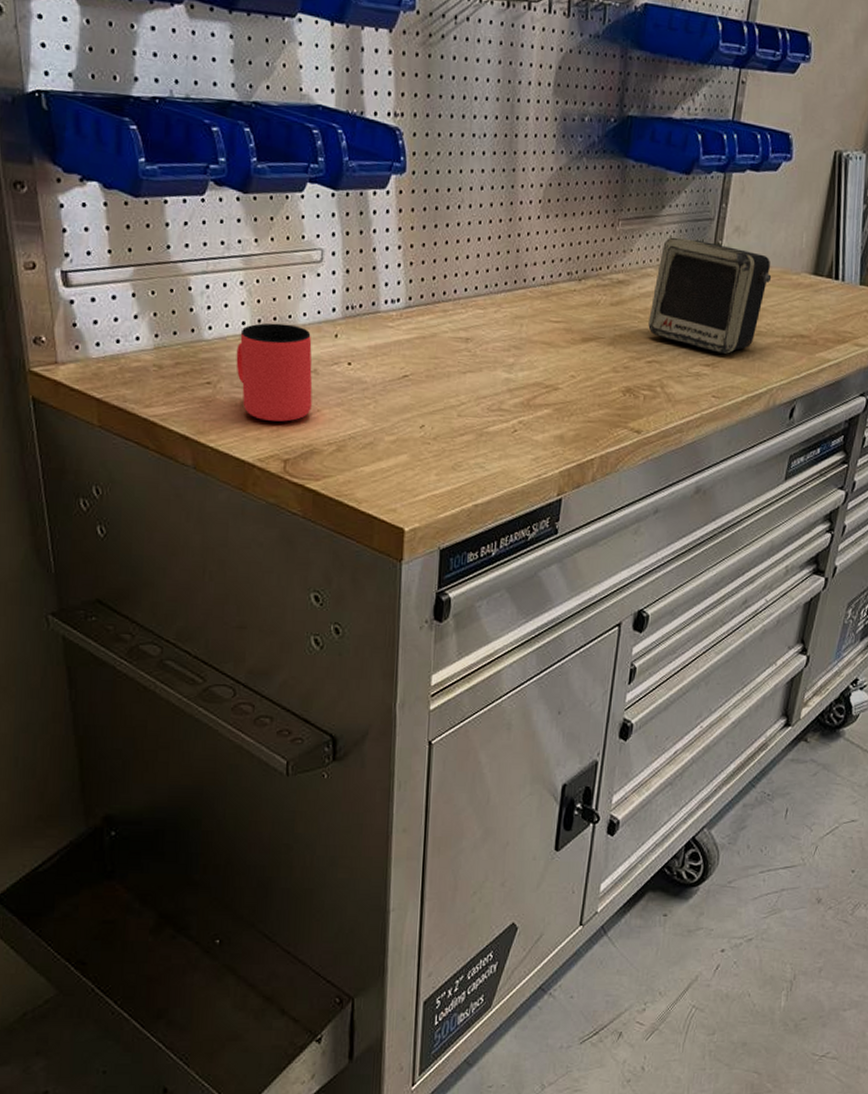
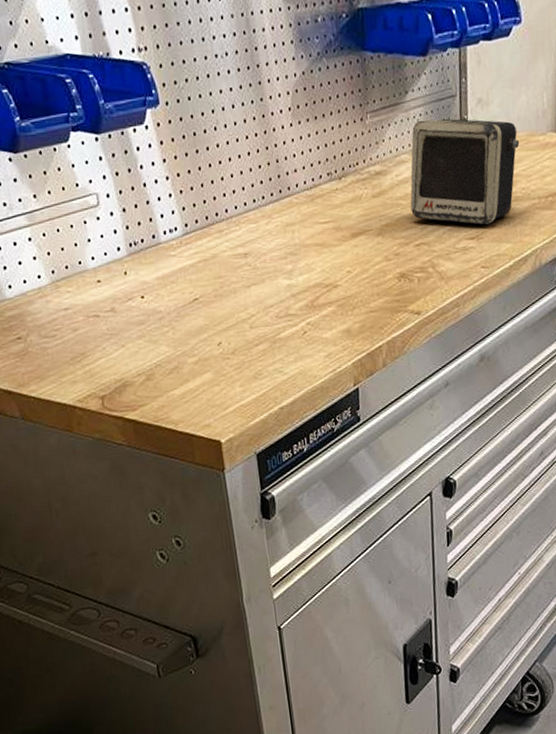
cup: present [236,323,313,422] -> none [37,270,117,364]

